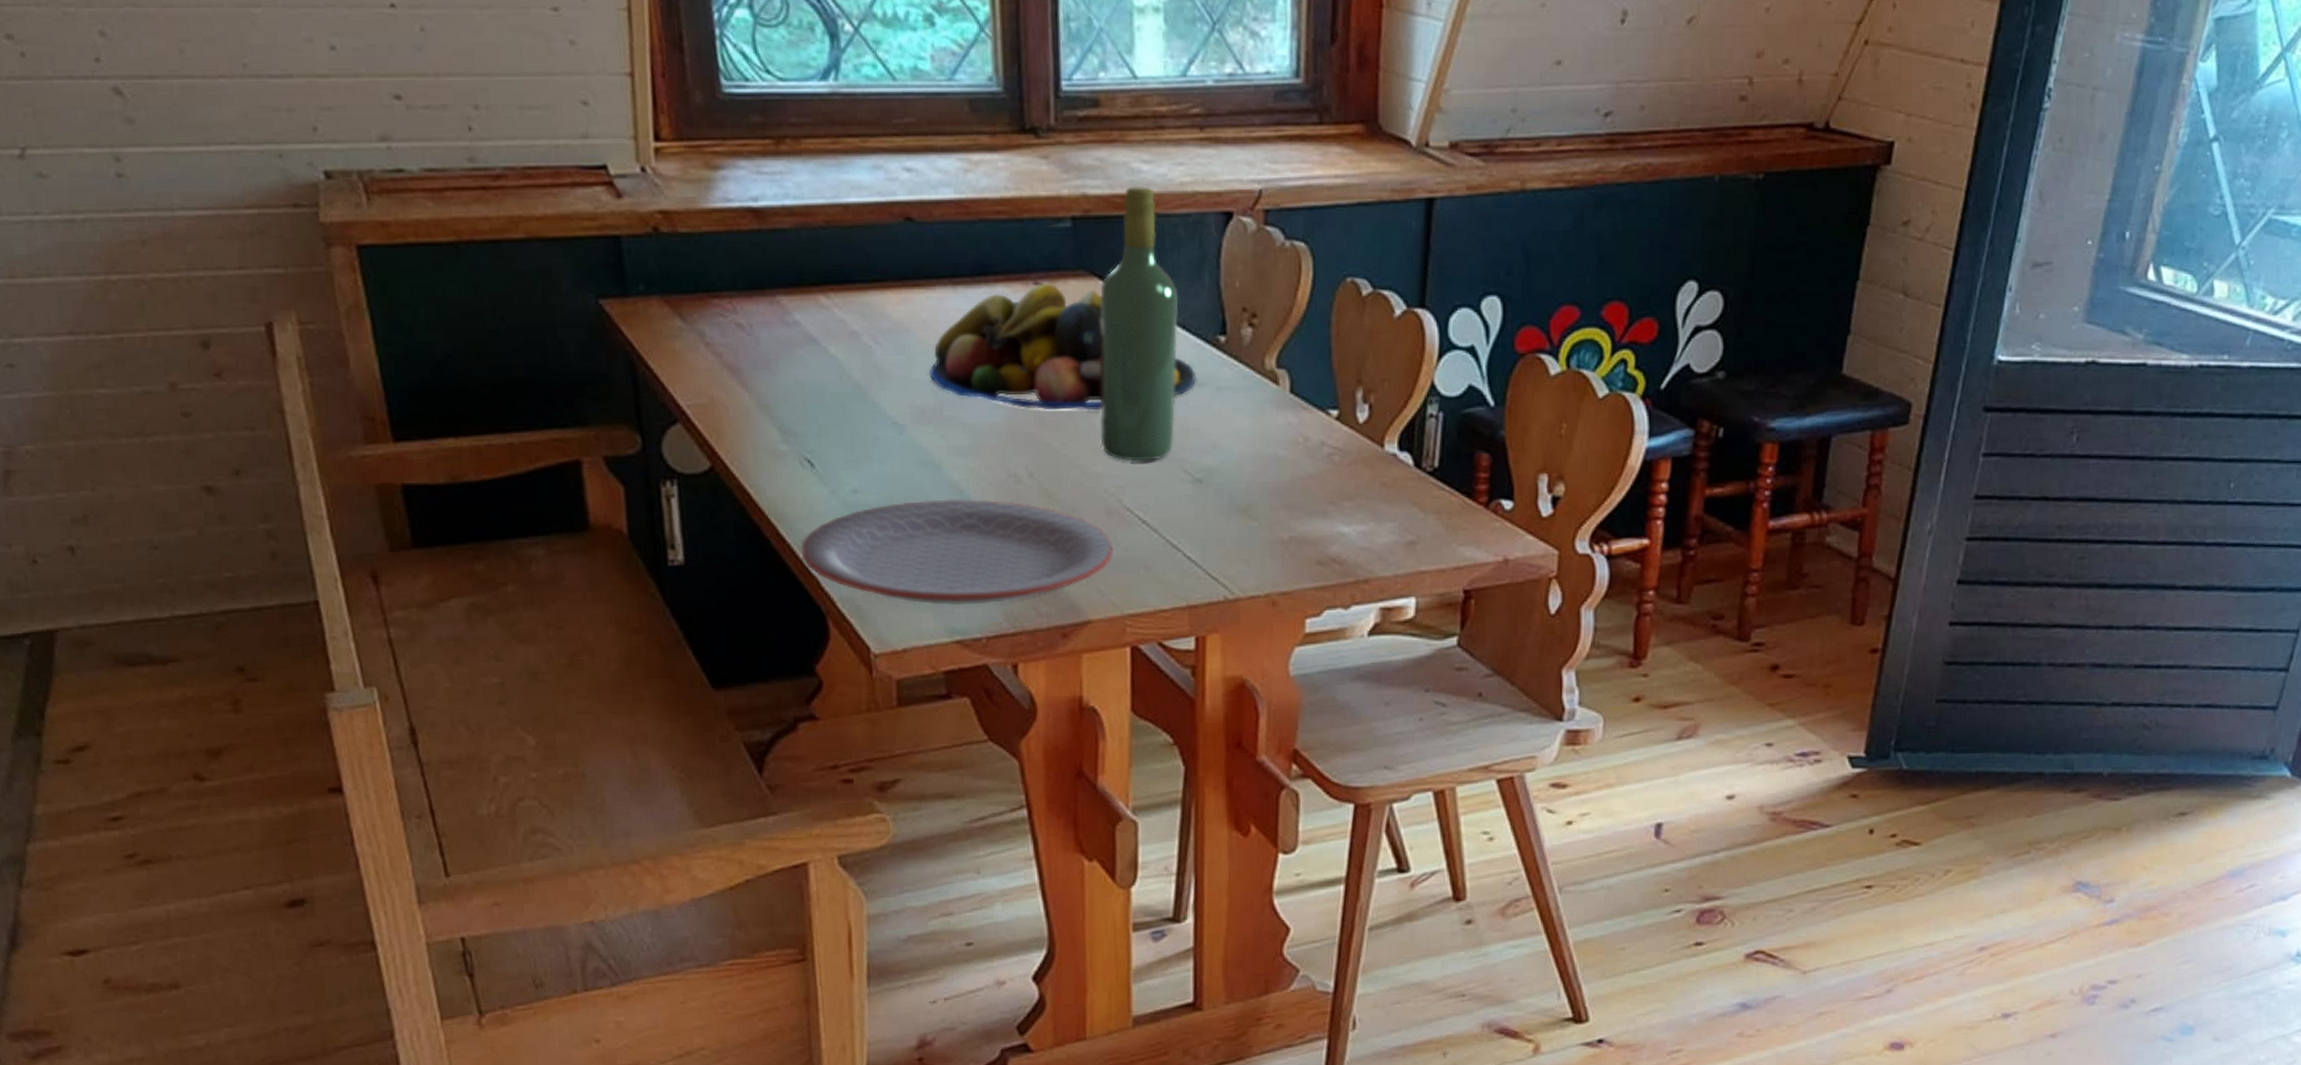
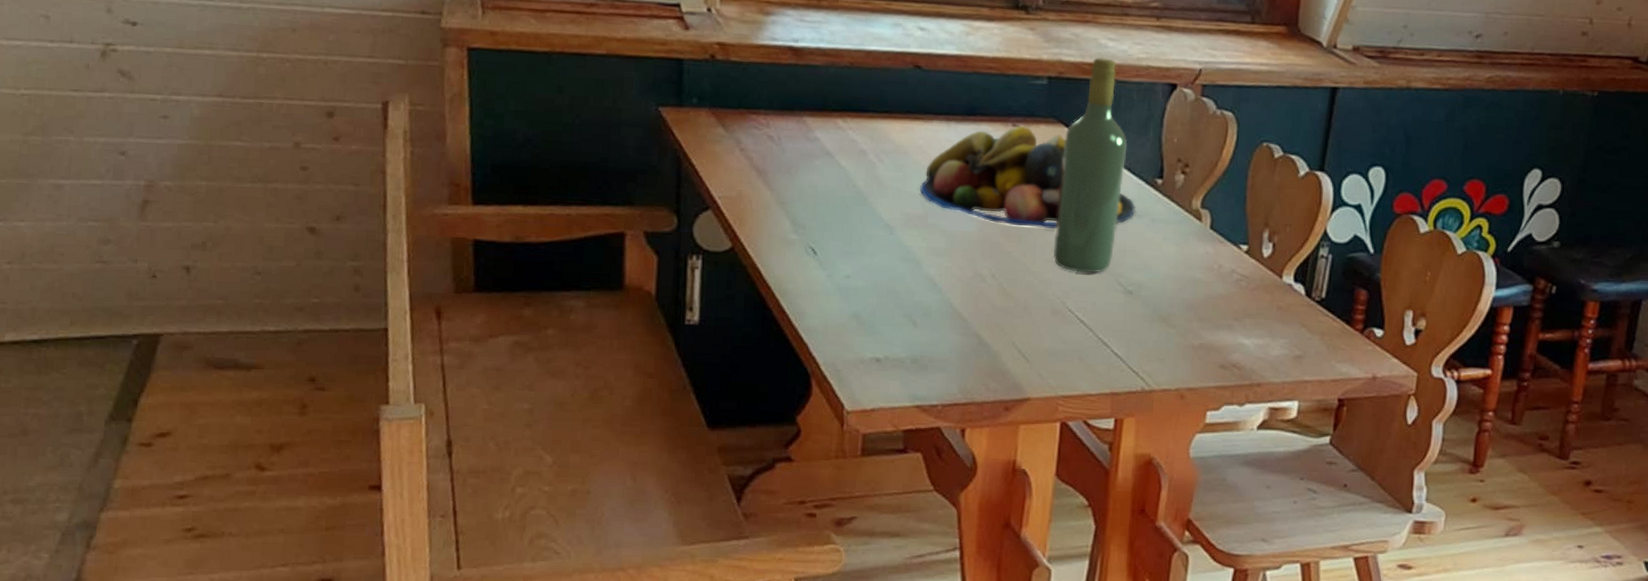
plate: present [800,499,1114,606] -> none [797,288,1055,377]

